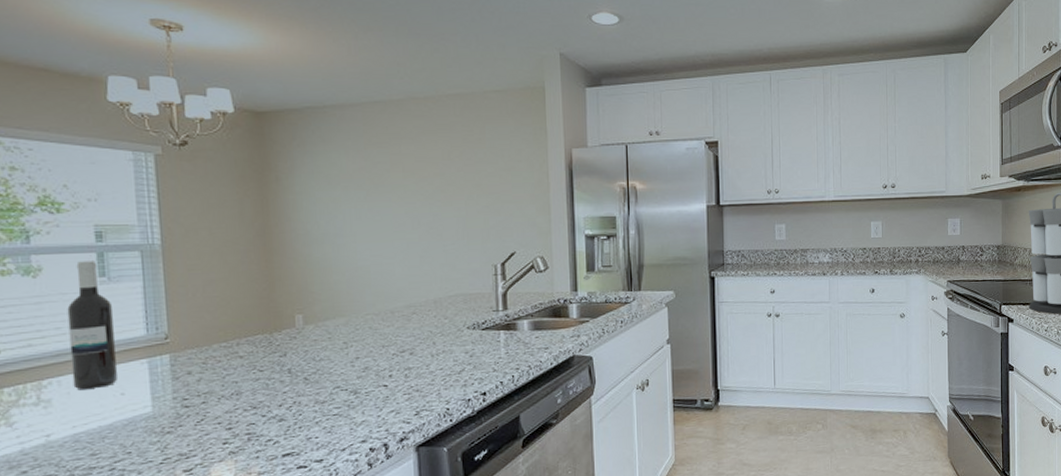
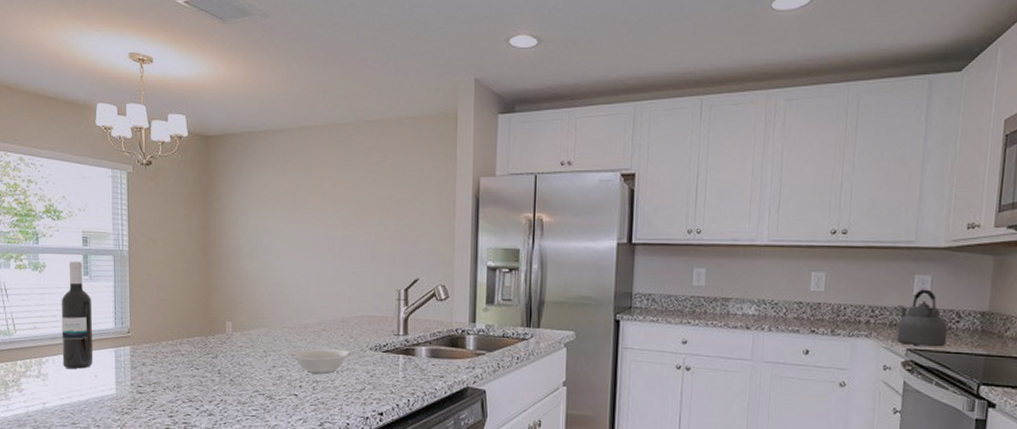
bowl: none [376,331,447,360] -> present [290,348,352,374]
kettle: none [938,230,975,278] -> present [896,289,948,347]

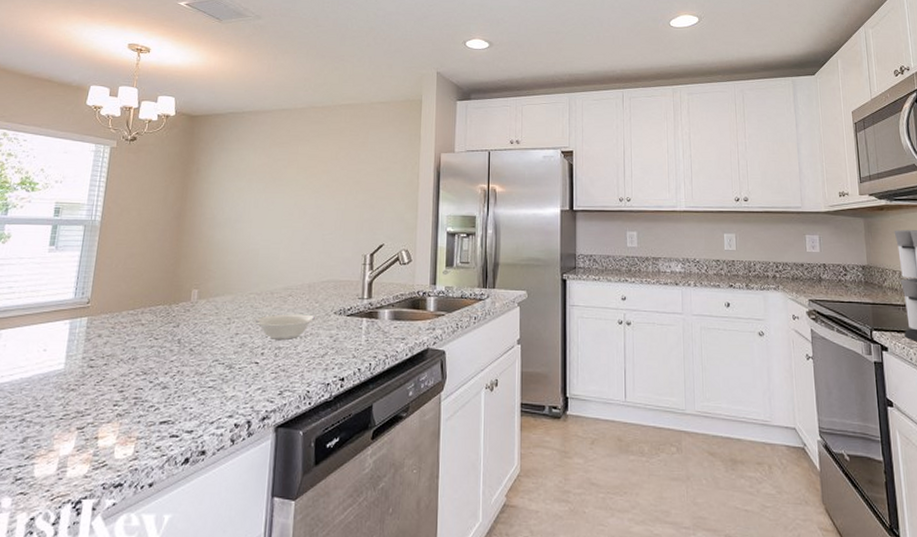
wine bottle: present [61,261,93,369] -> none [10,232,54,344]
kettle: present [896,289,948,347] -> none [796,247,840,297]

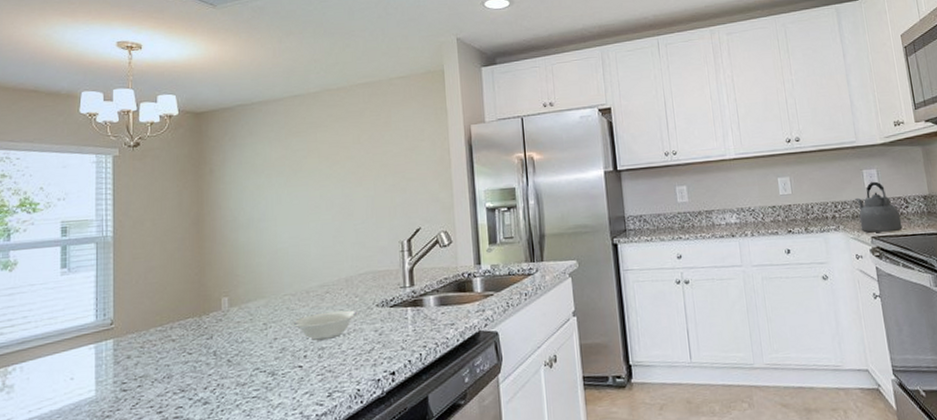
kettle: none [796,247,840,297] -> present [855,181,903,233]

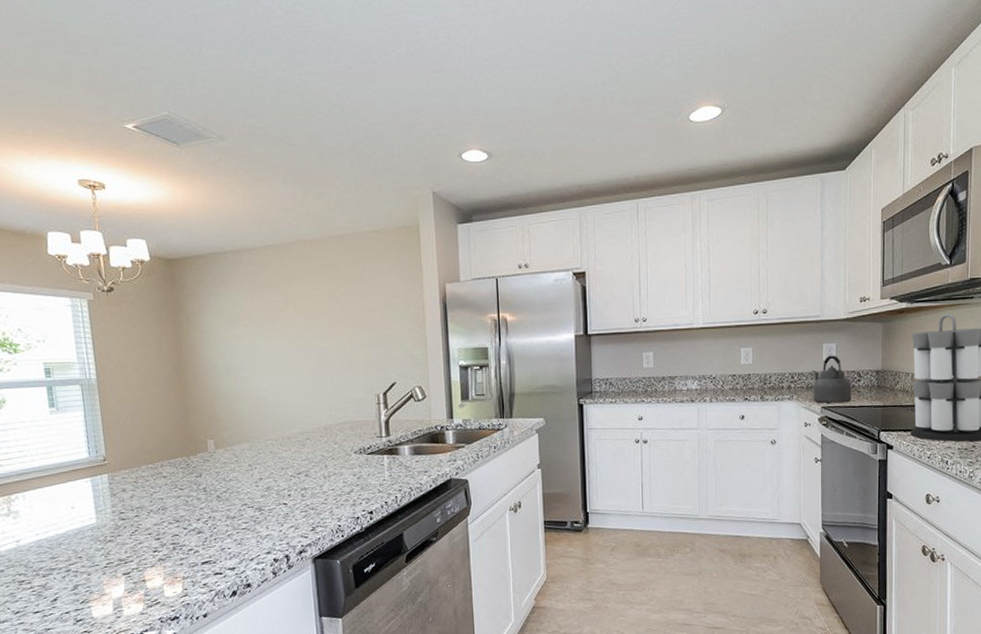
bowl: present [293,309,358,340] -> none [276,455,337,481]

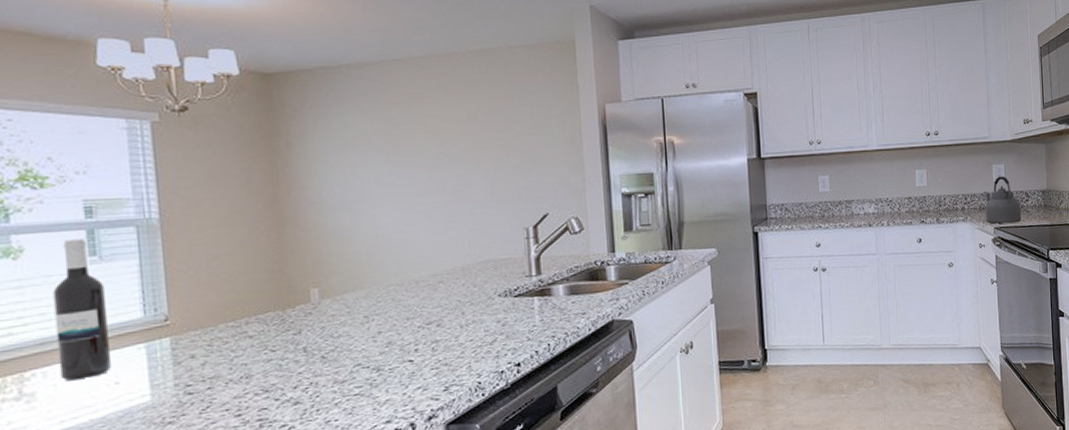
wine bottle: none [26,394,68,504] -> present [52,239,111,381]

